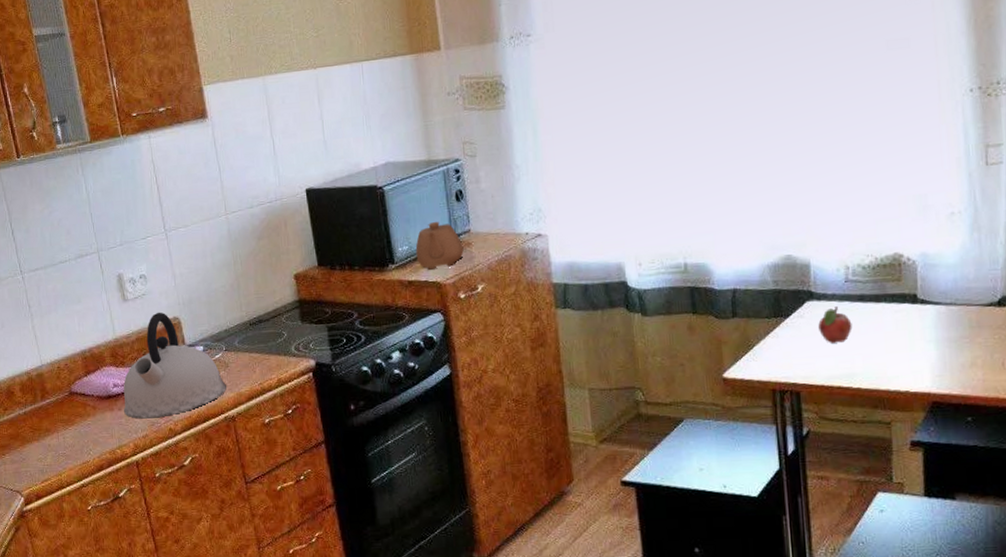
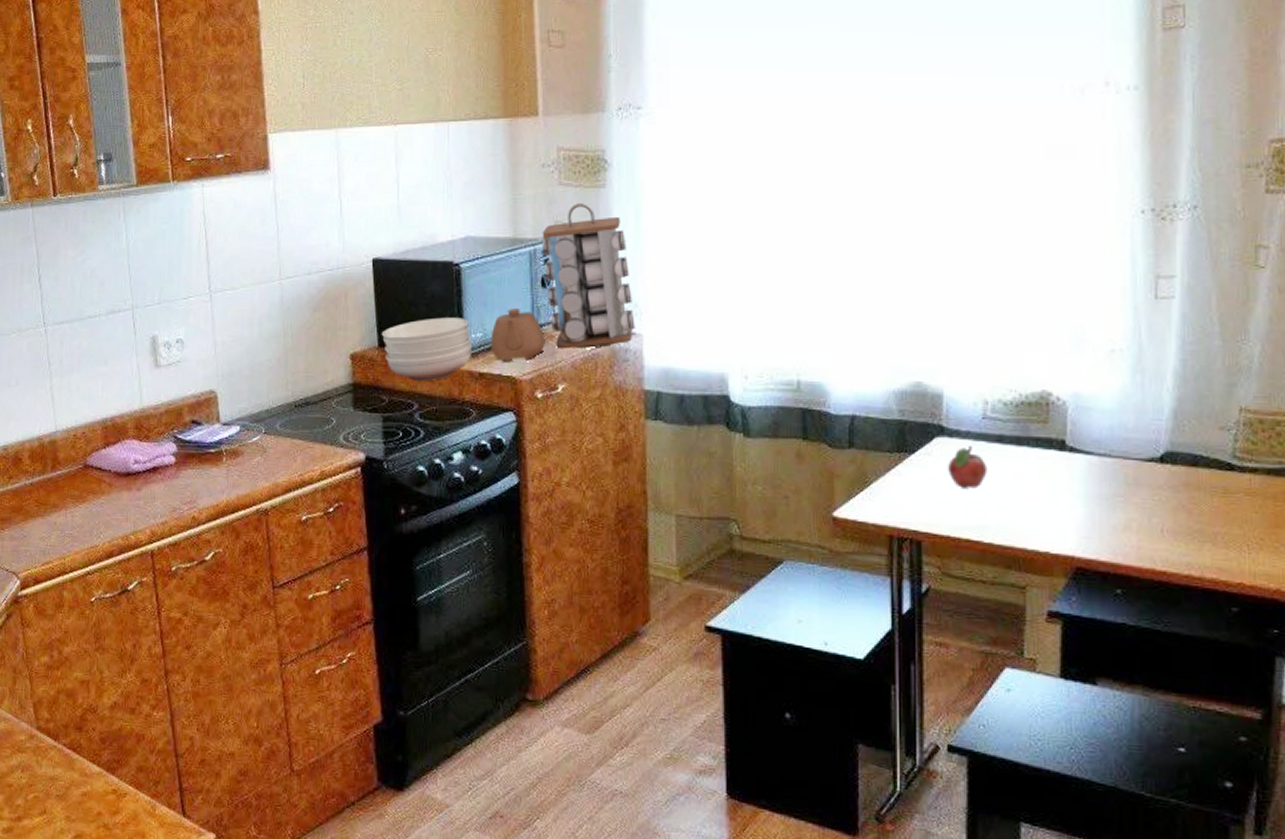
kettle: present [123,312,226,419] -> none [143,382,262,503]
bowl: none [319,234,400,294] -> present [381,317,472,382]
spice rack: none [453,124,541,254] -> present [542,203,635,349]

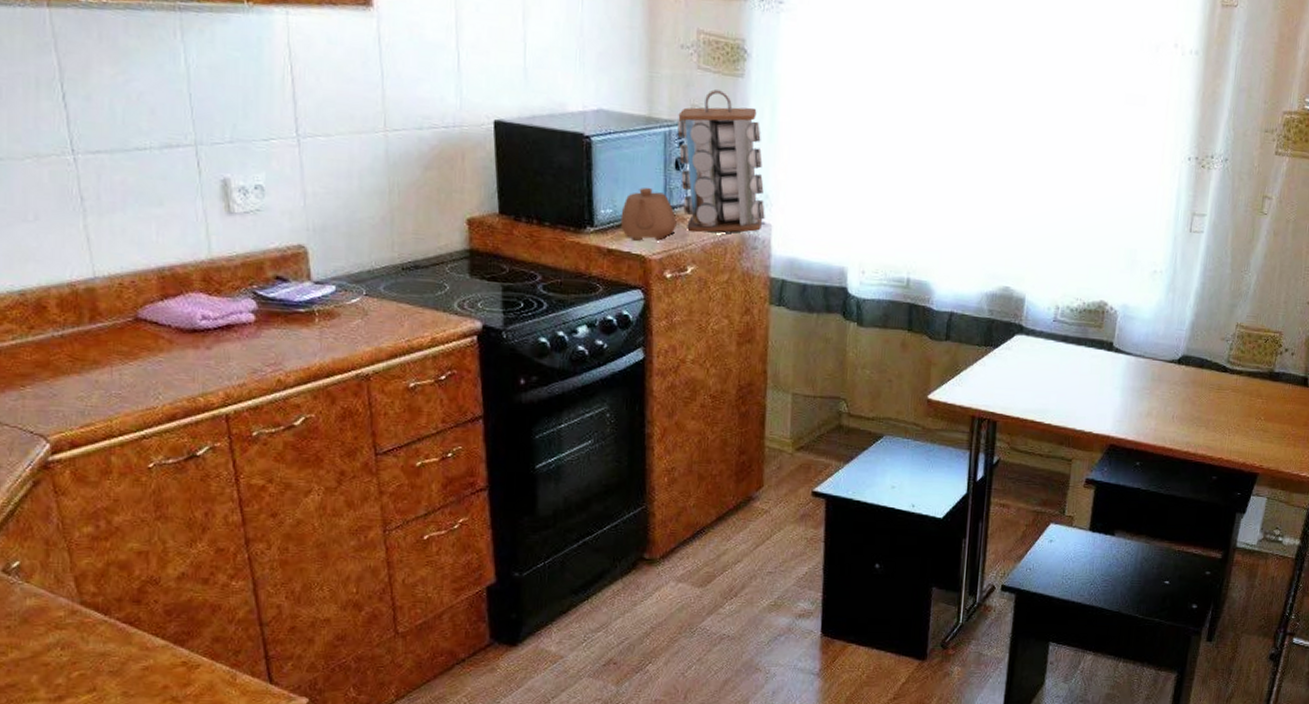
bowl: present [381,317,472,382] -> none [502,189,601,254]
fruit: present [948,446,988,488] -> none [1023,344,1053,379]

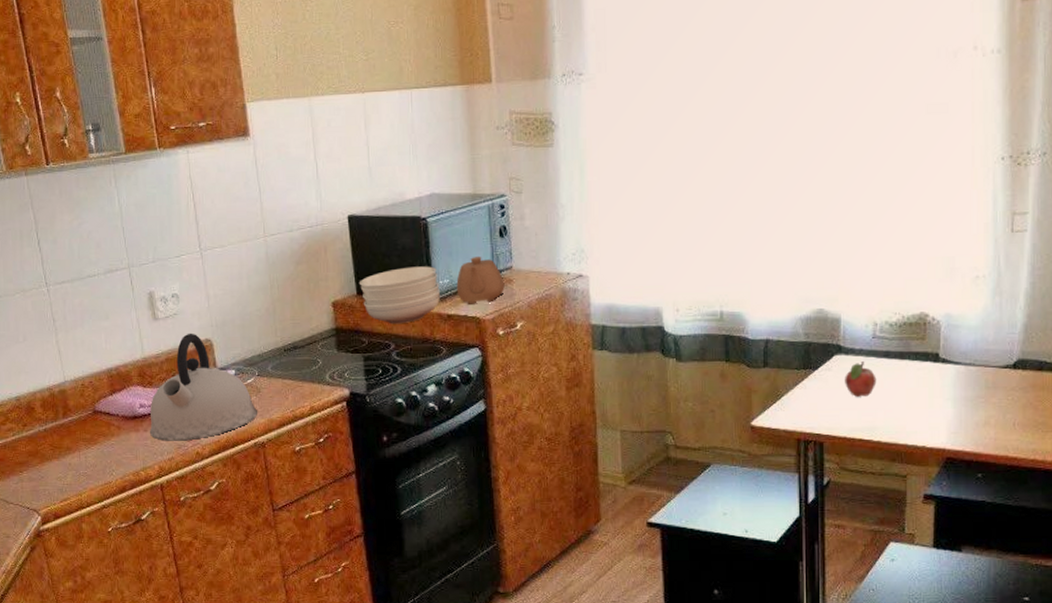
kettle: none [215,235,362,365] -> present [150,333,257,441]
bowl: none [502,189,601,254] -> present [359,266,440,324]
spice rack: present [677,89,765,234] -> none [499,161,582,291]
fruit: none [1023,344,1053,379] -> present [845,362,877,397]

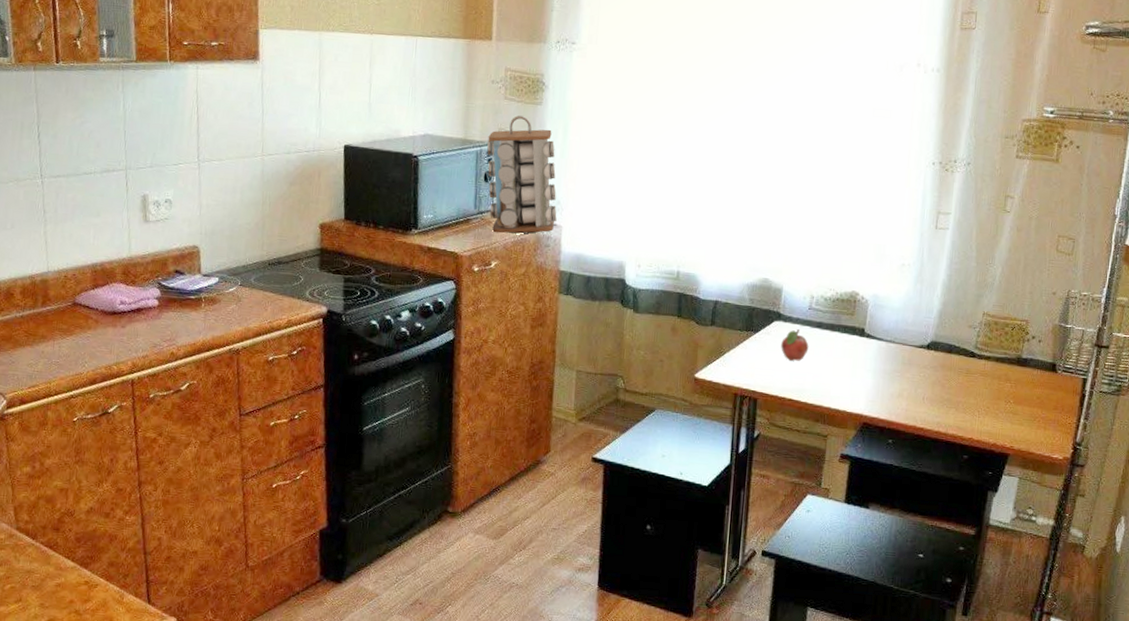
kettle: present [150,333,257,441] -> none [127,238,236,341]
bowl: present [359,266,440,324] -> none [347,199,424,252]
teapot: present [456,257,505,304] -> none [439,197,484,241]
spice rack: none [499,161,582,291] -> present [487,115,557,234]

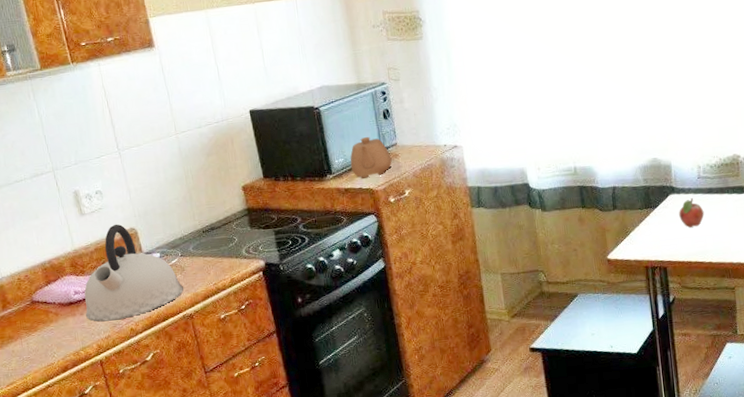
kettle: none [127,238,236,341] -> present [84,224,184,322]
teapot: none [439,197,484,241] -> present [350,137,392,179]
spice rack: present [487,115,557,234] -> none [379,52,457,164]

